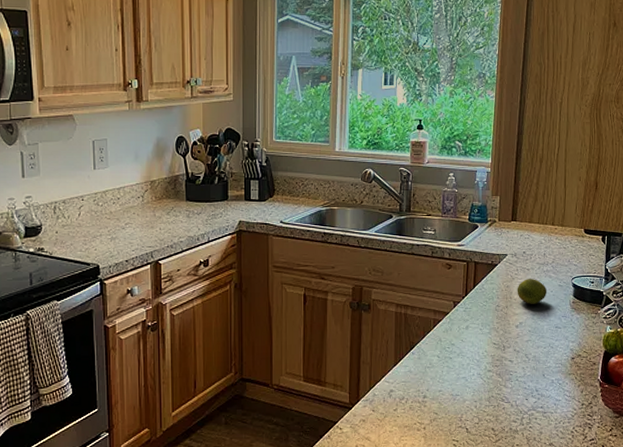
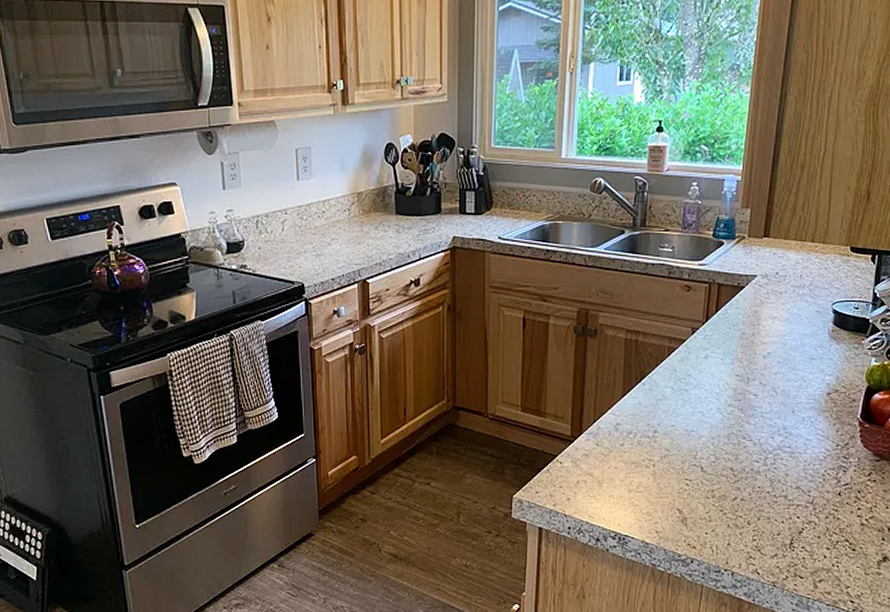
fruit: present [517,279,547,304] -> none [766,303,802,332]

